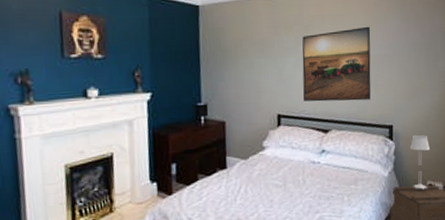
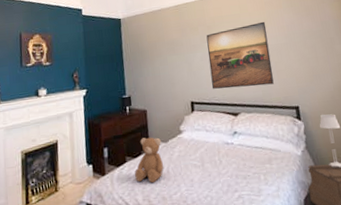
teddy bear: none [207,153,241,204] -> present [135,137,163,184]

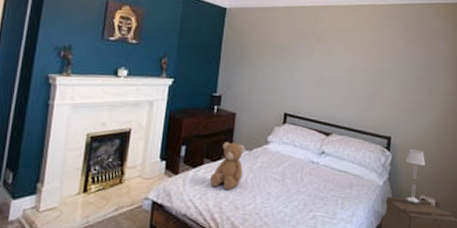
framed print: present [206,21,274,89] -> none [309,43,378,110]

